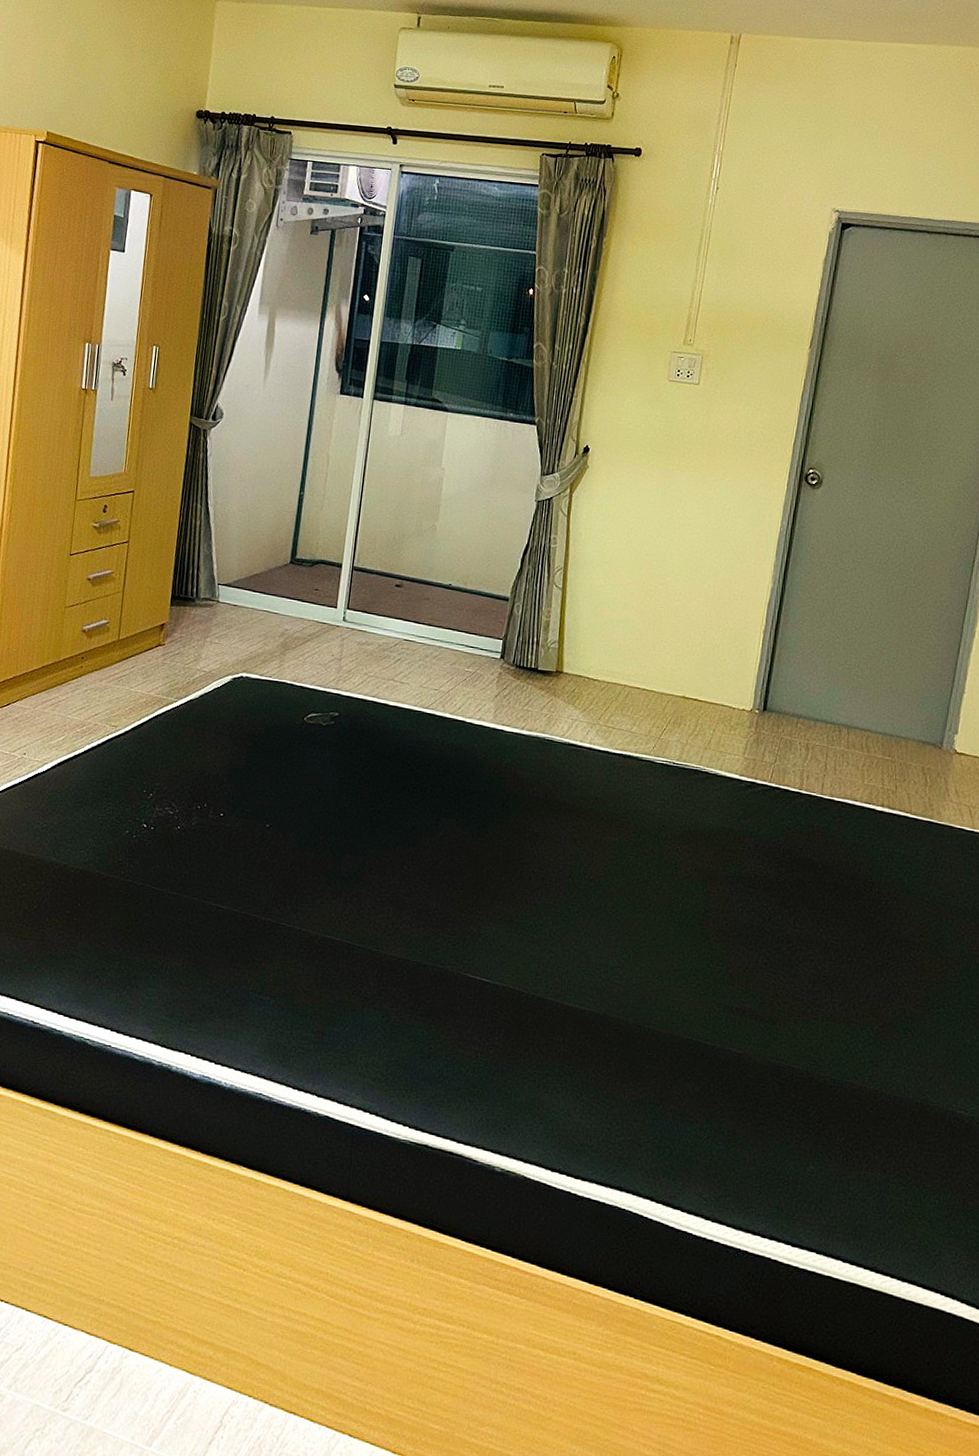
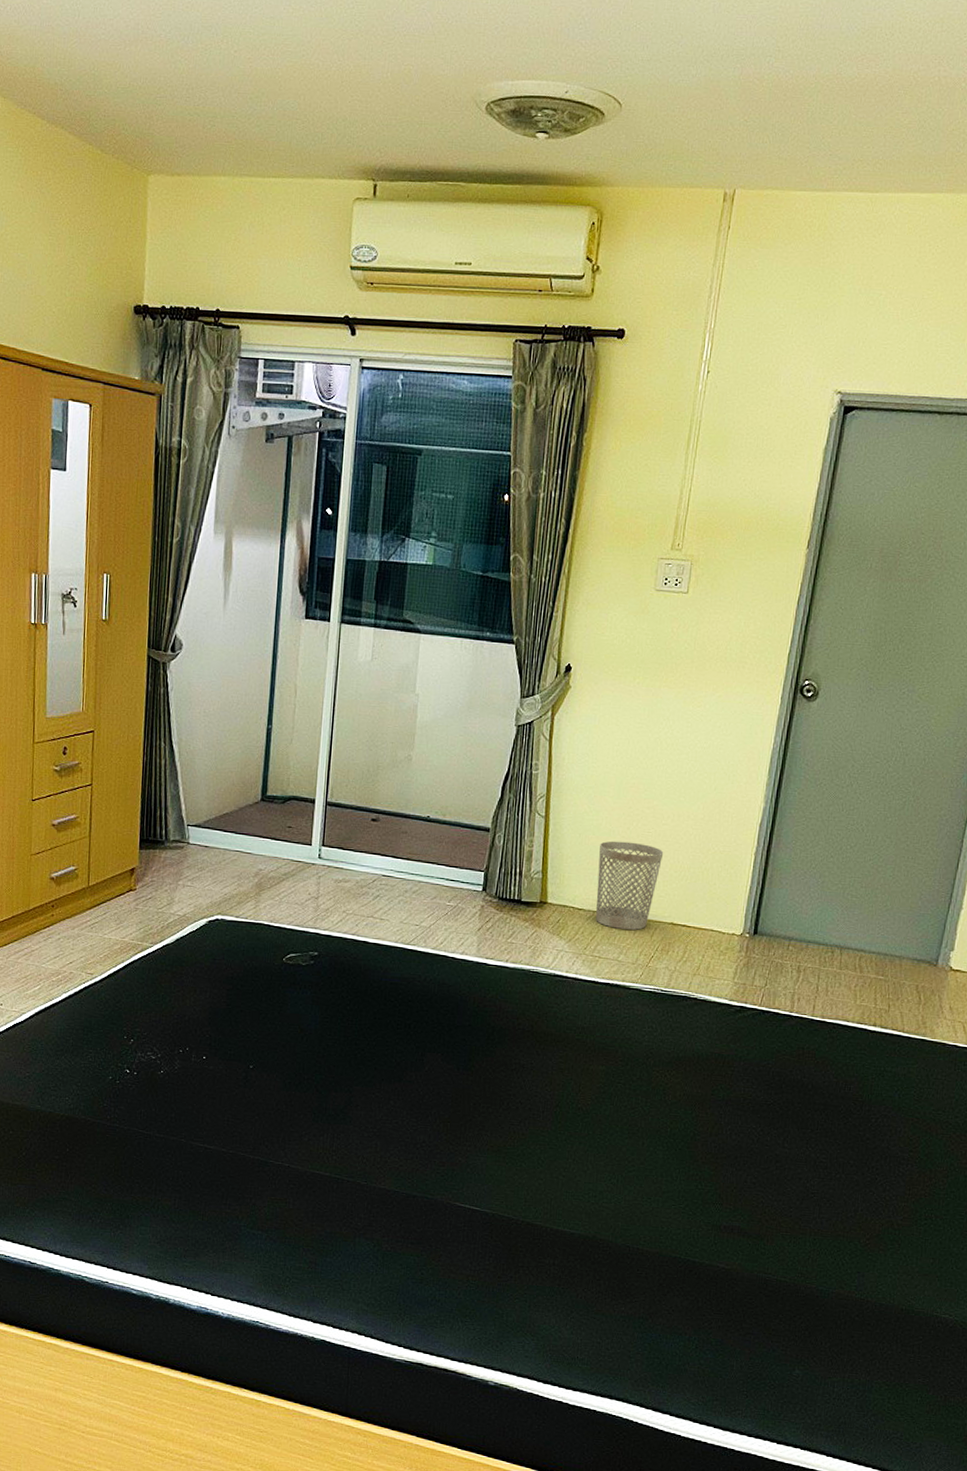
wastebasket: none [610,614,676,702] -> present [596,841,664,930]

